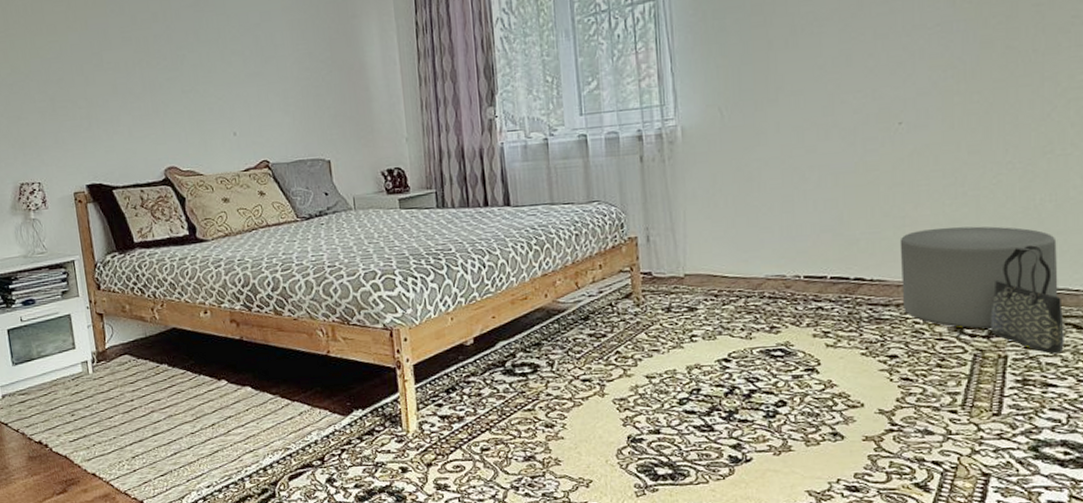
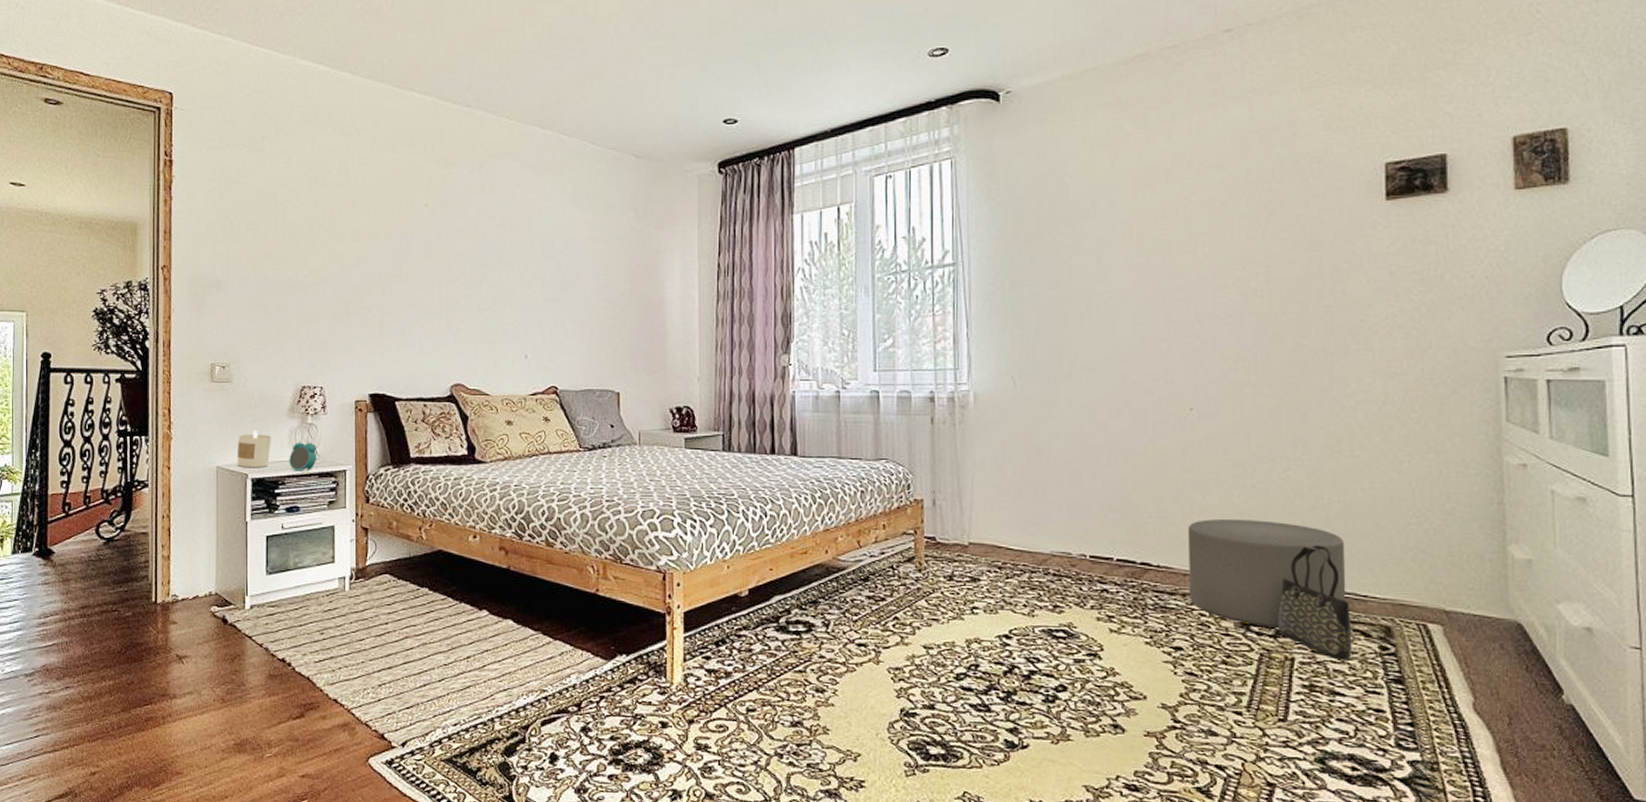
alarm clock: none [18,233,45,269] -> present [289,438,317,474]

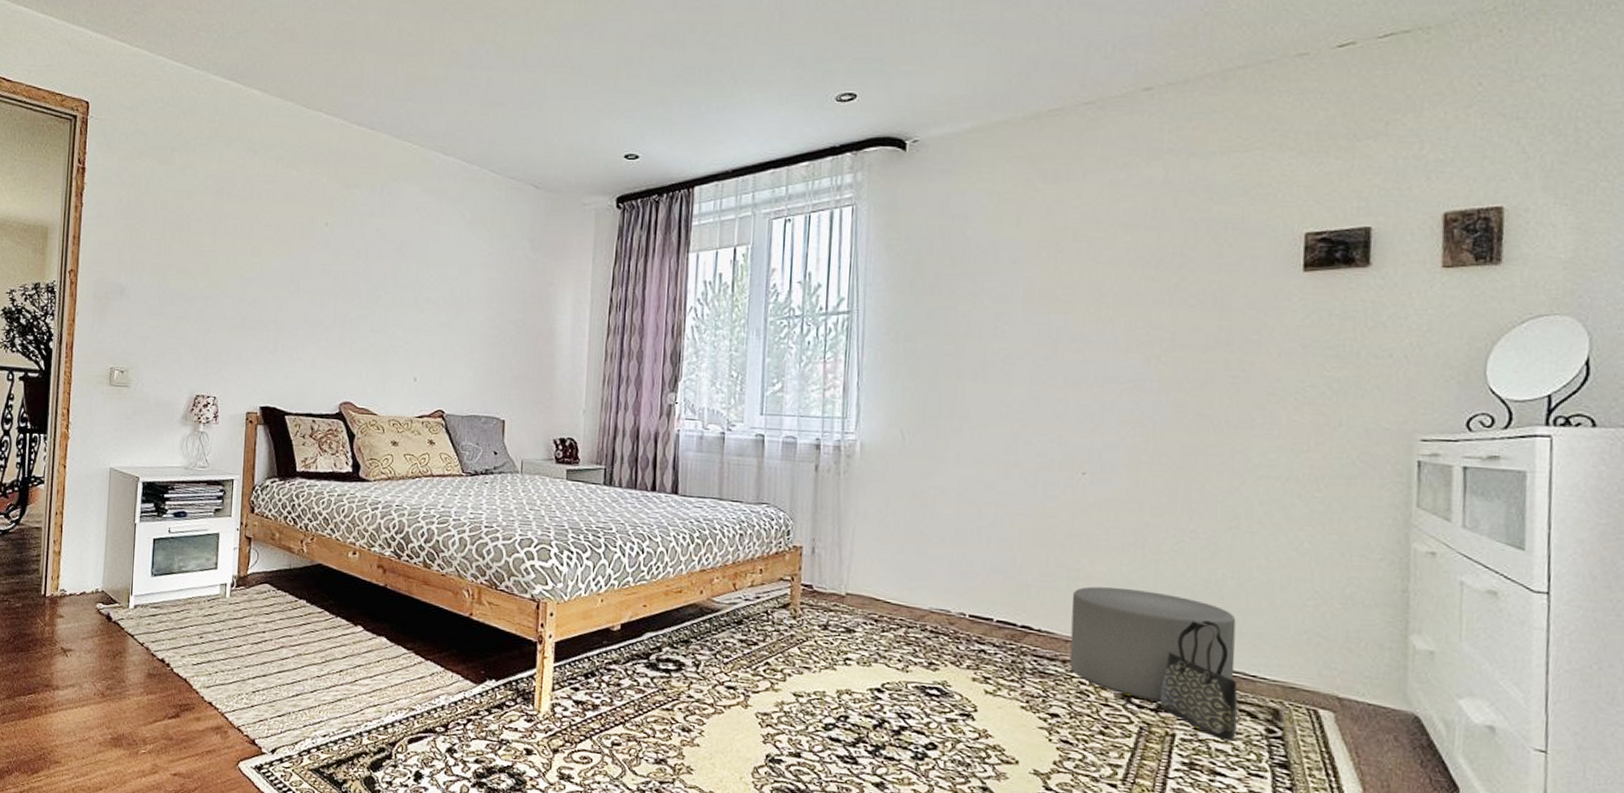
candle: present [237,429,272,468] -> none [129,434,165,472]
alarm clock: present [289,438,317,474] -> none [179,445,207,481]

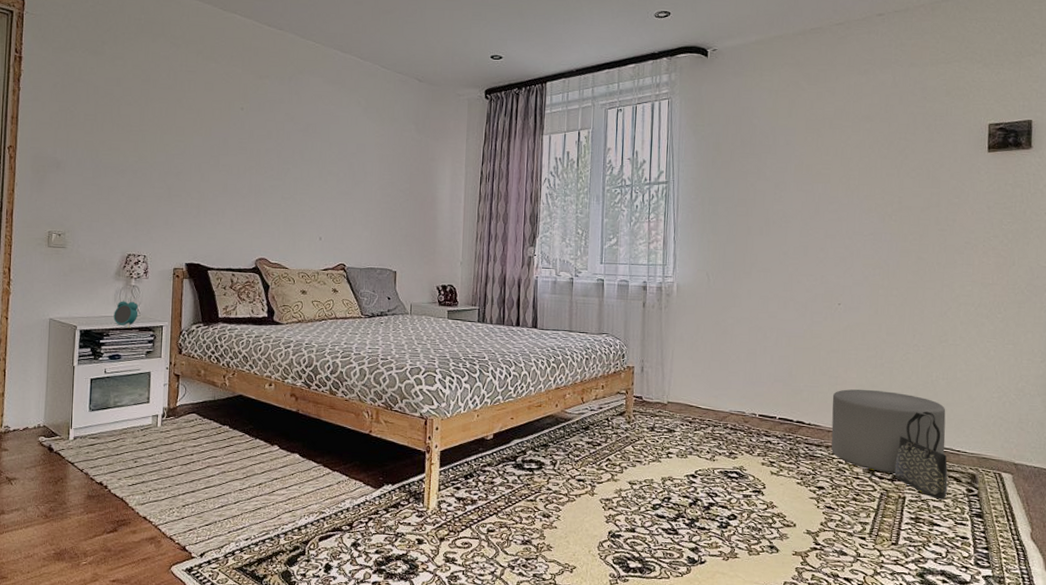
alarm clock: none [179,445,207,481] -> present [113,297,139,328]

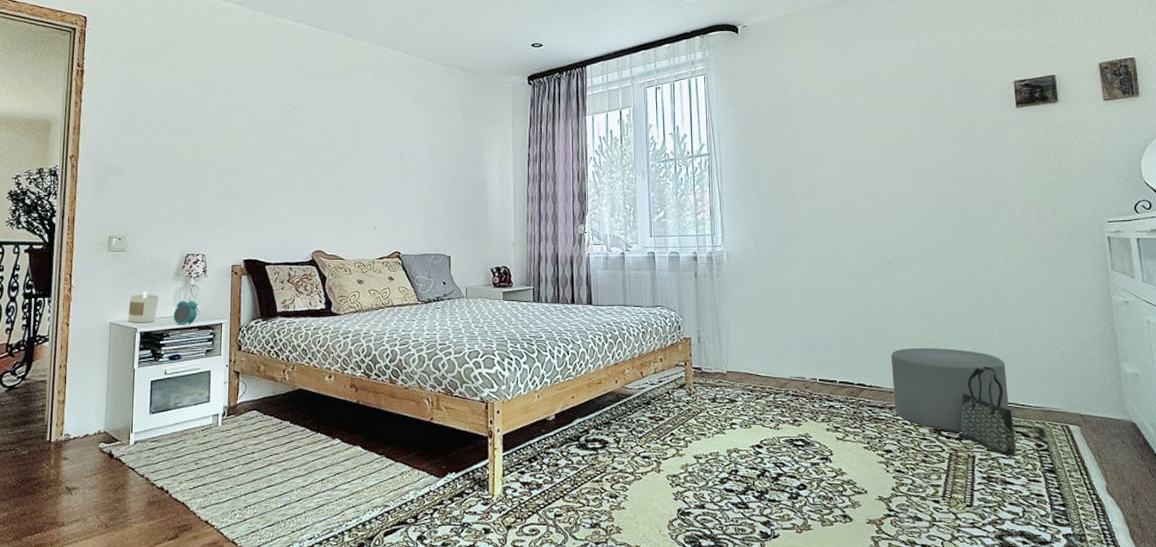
candle: none [67,289,100,322] -> present [128,291,160,323]

